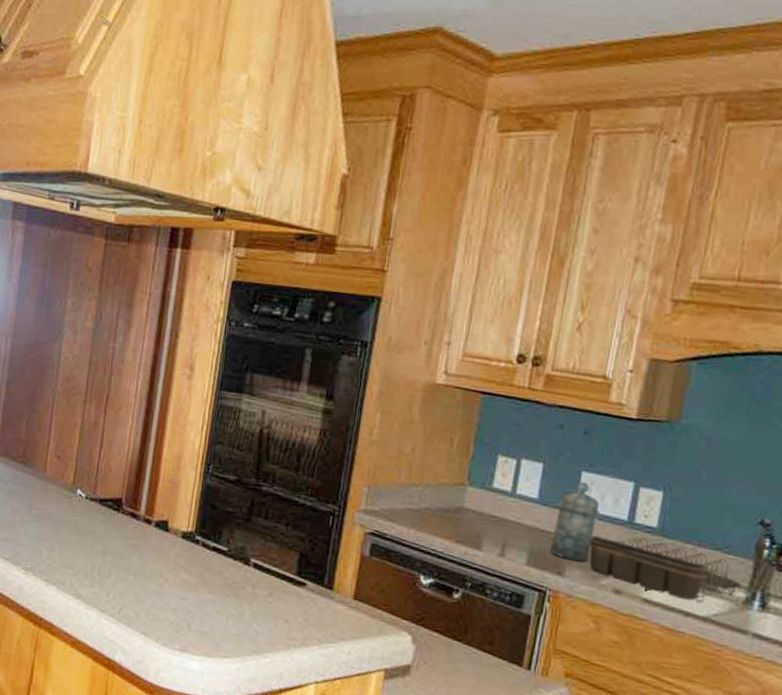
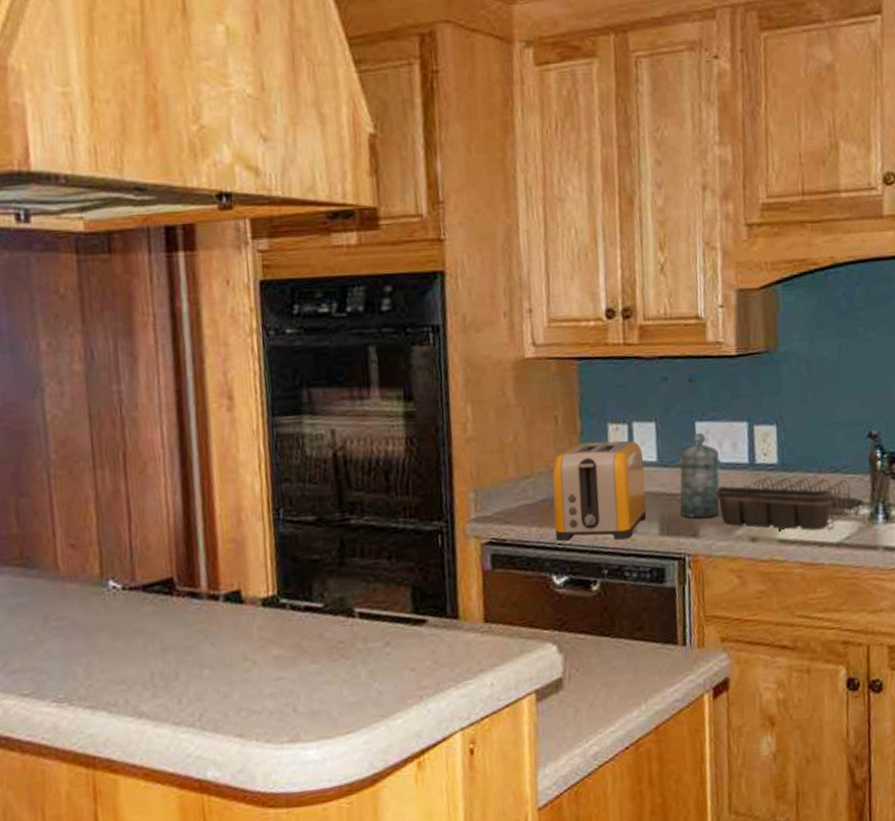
toaster: none [429,466,526,561] -> present [552,440,647,542]

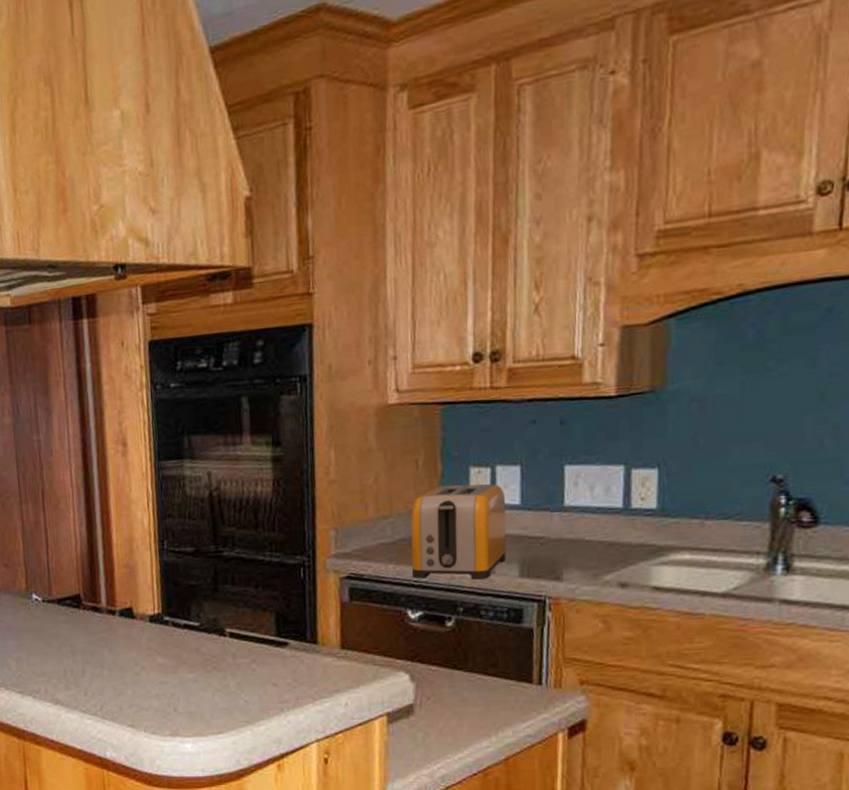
canister: present [678,433,722,518] -> none [543,476,592,562]
dish rack: present [715,476,865,532] -> none [582,522,761,581]

